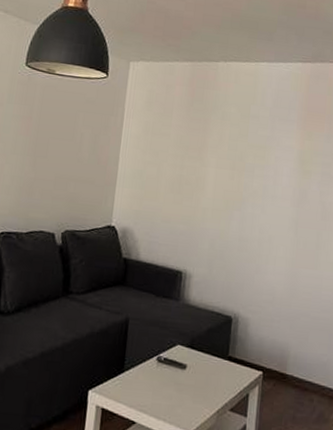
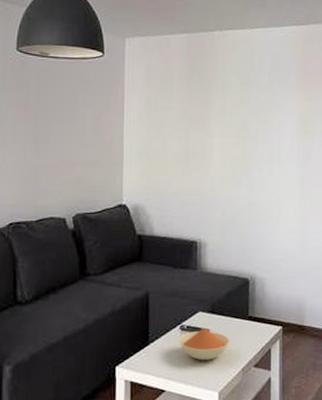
bowl: none [154,363,208,397] -> present [179,328,231,361]

